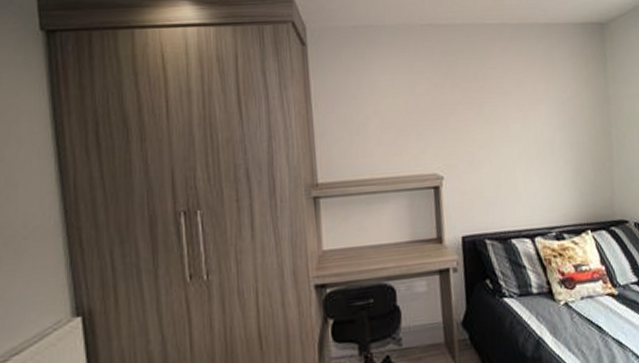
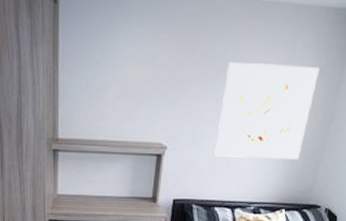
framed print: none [490,77,589,180] -> present [215,62,320,160]

